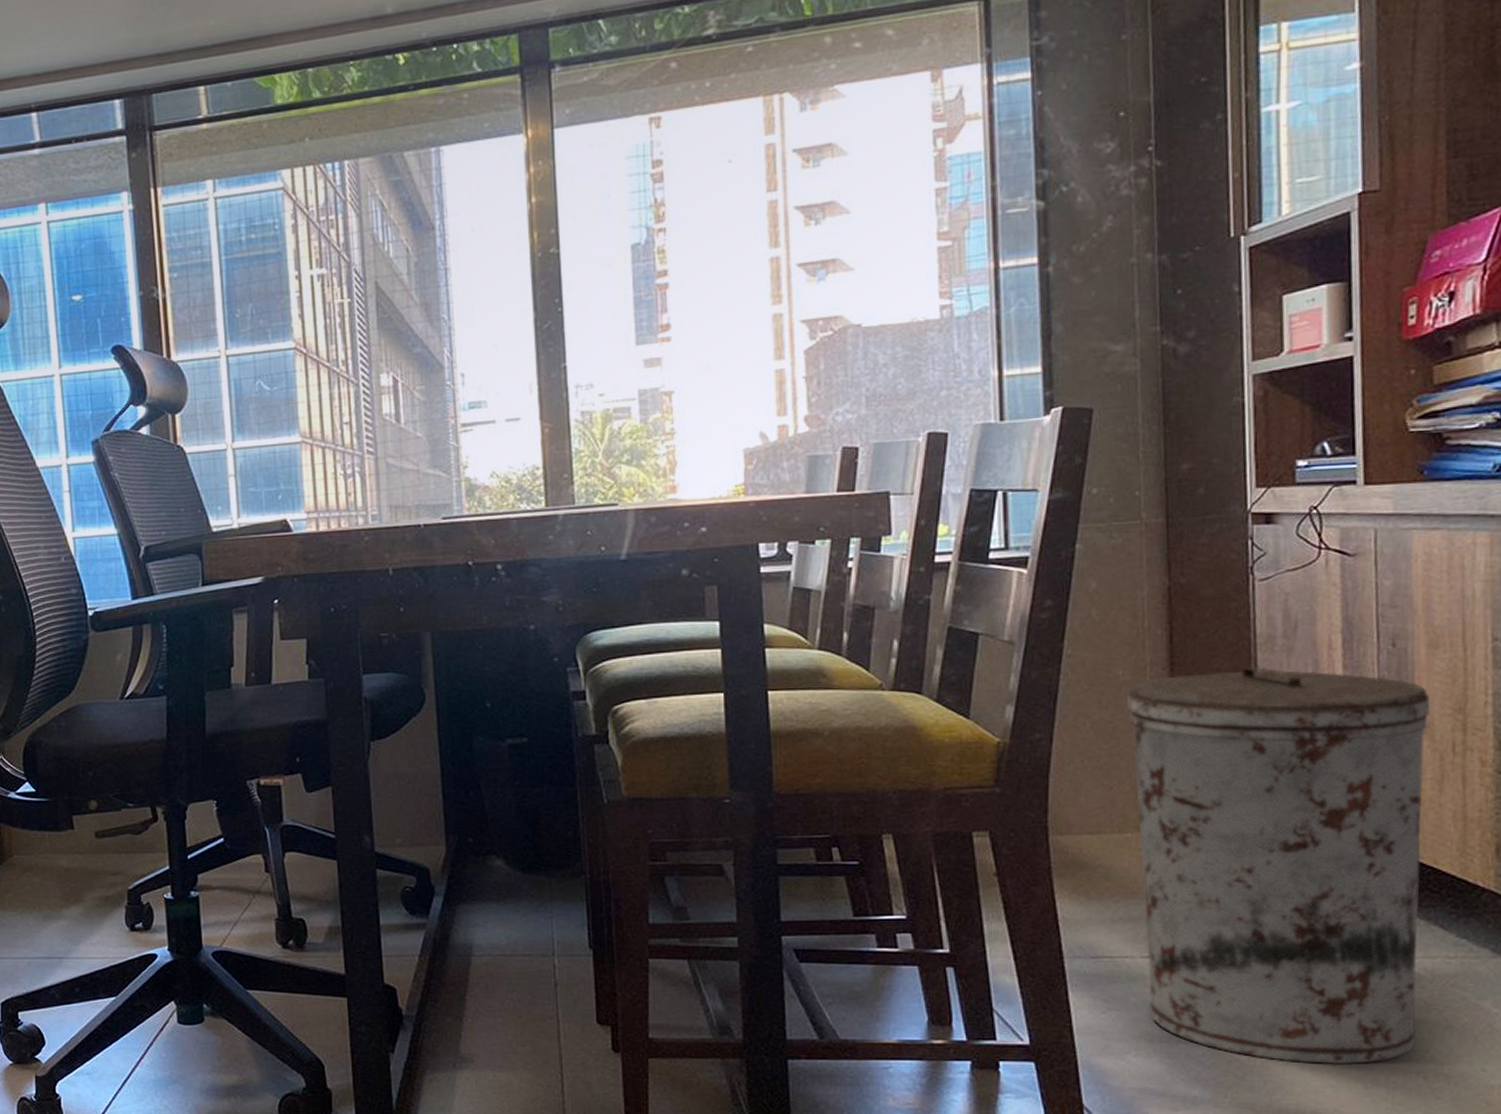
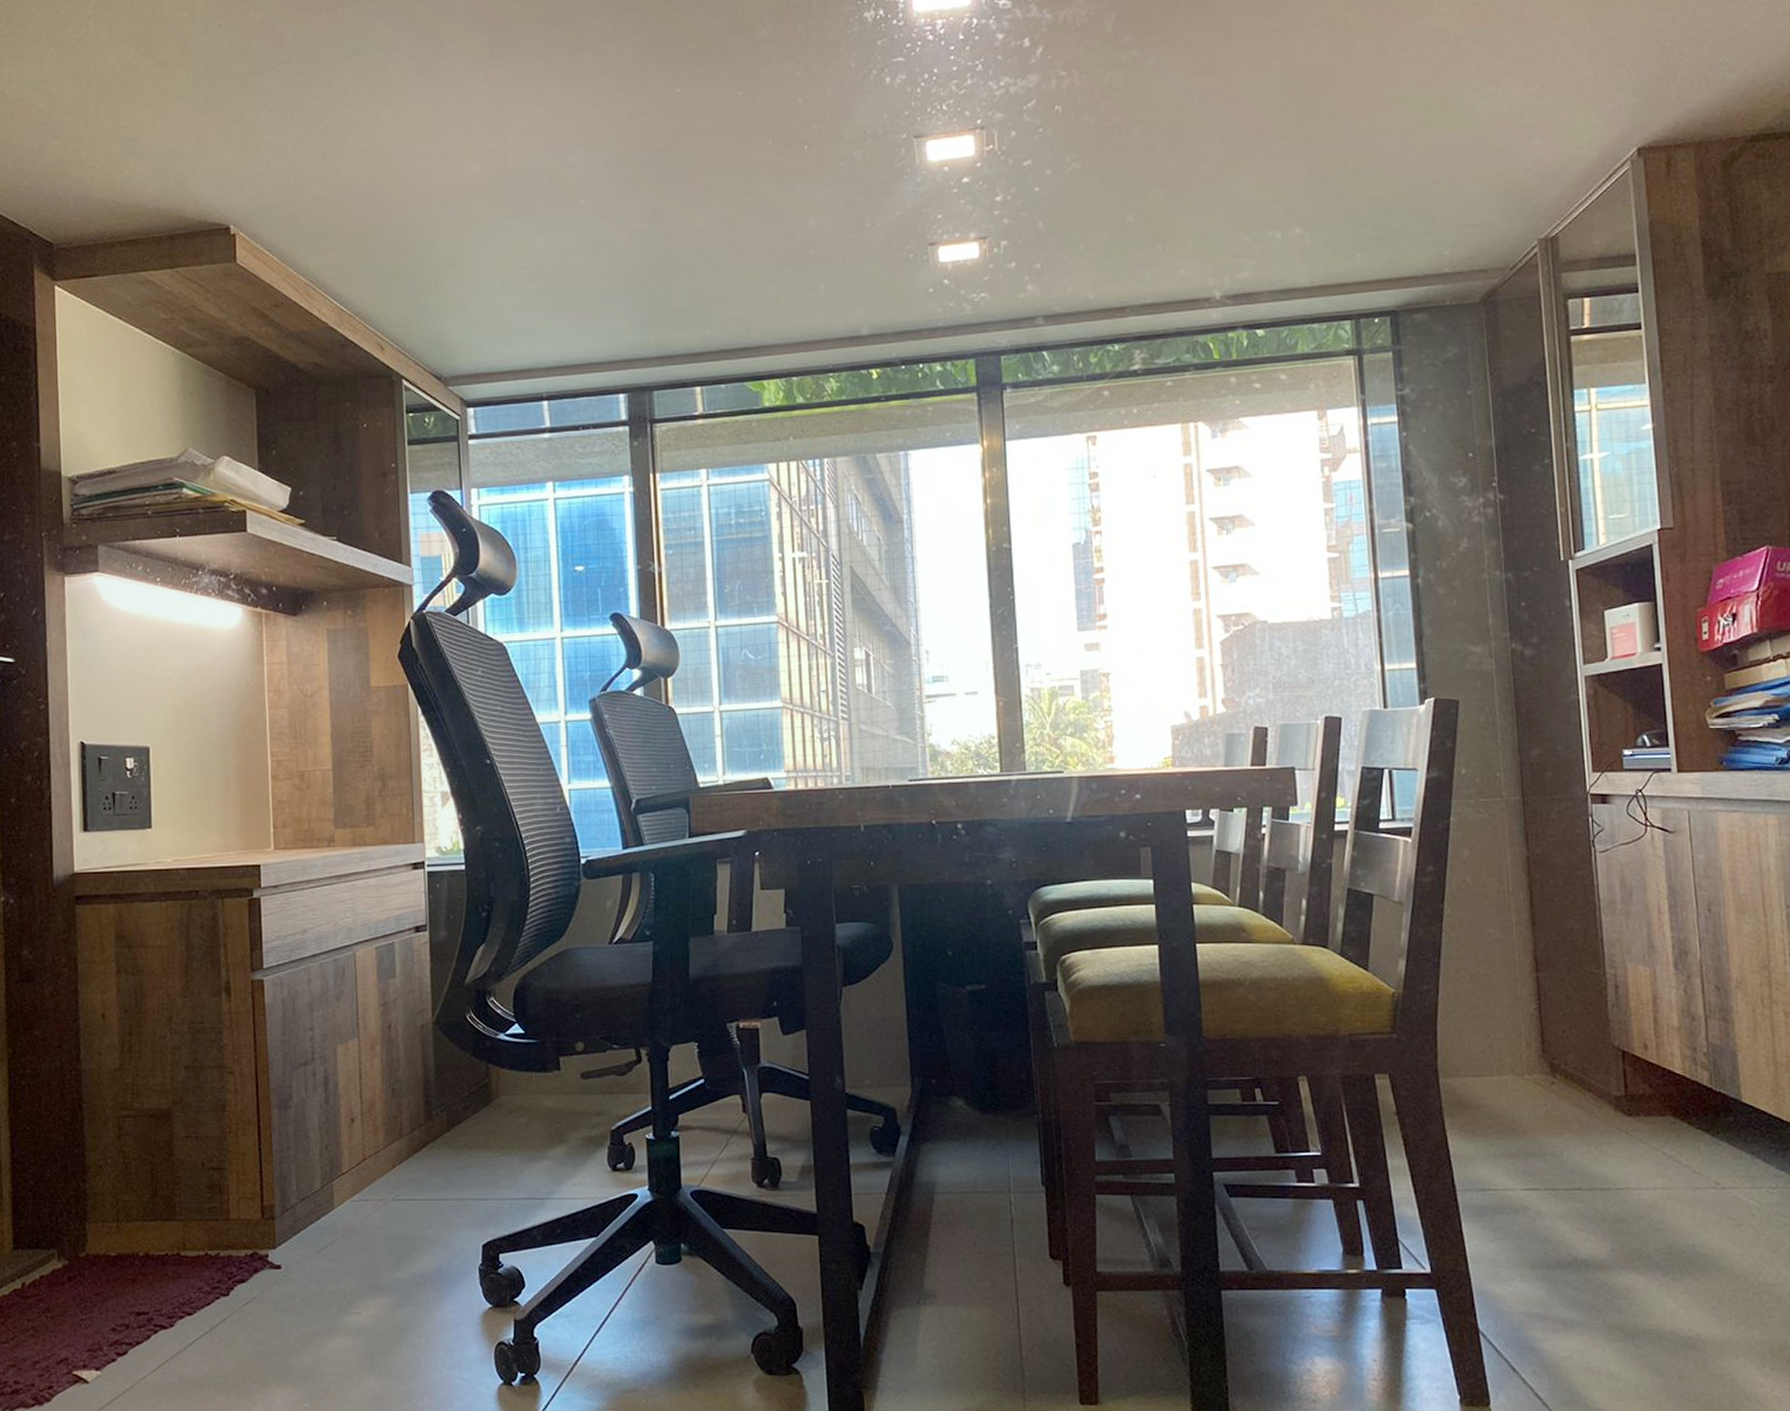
trash can: present [1127,666,1431,1065] -> none [1499,927,1751,1288]

